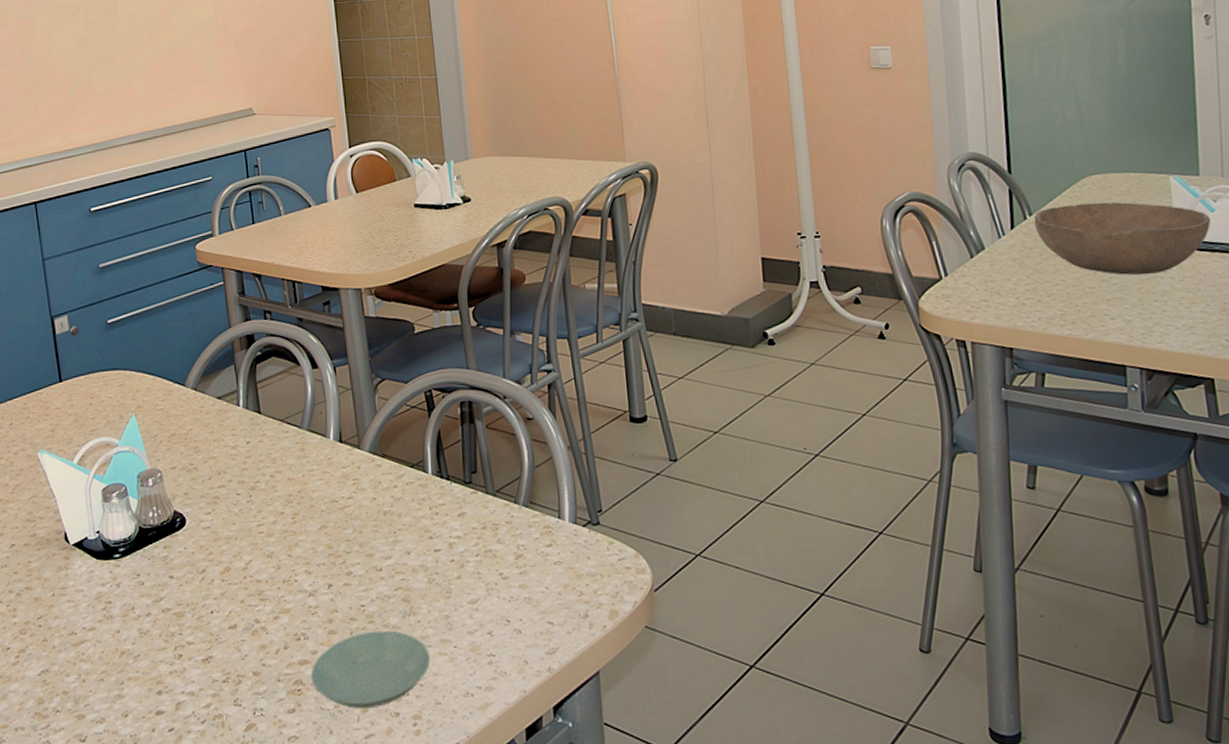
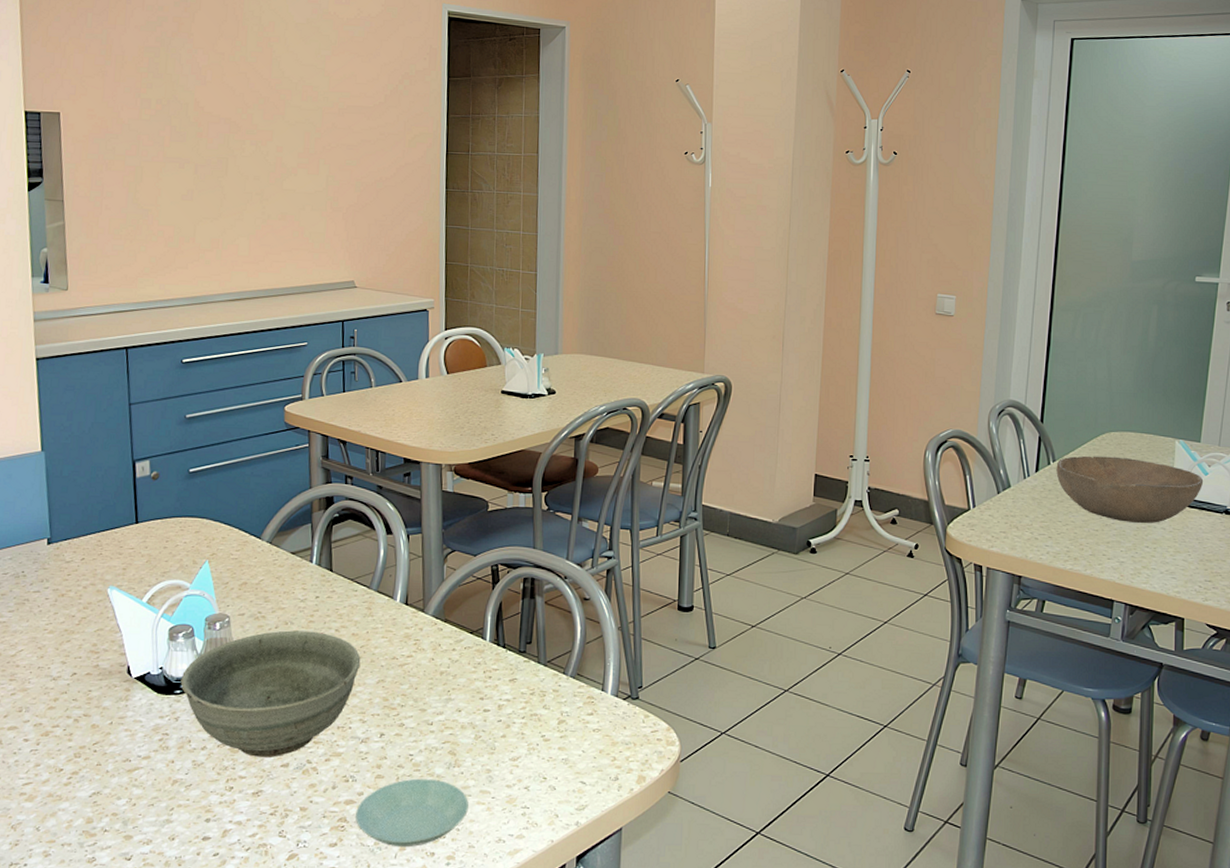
bowl: none [118,479,300,620] -> present [180,630,361,757]

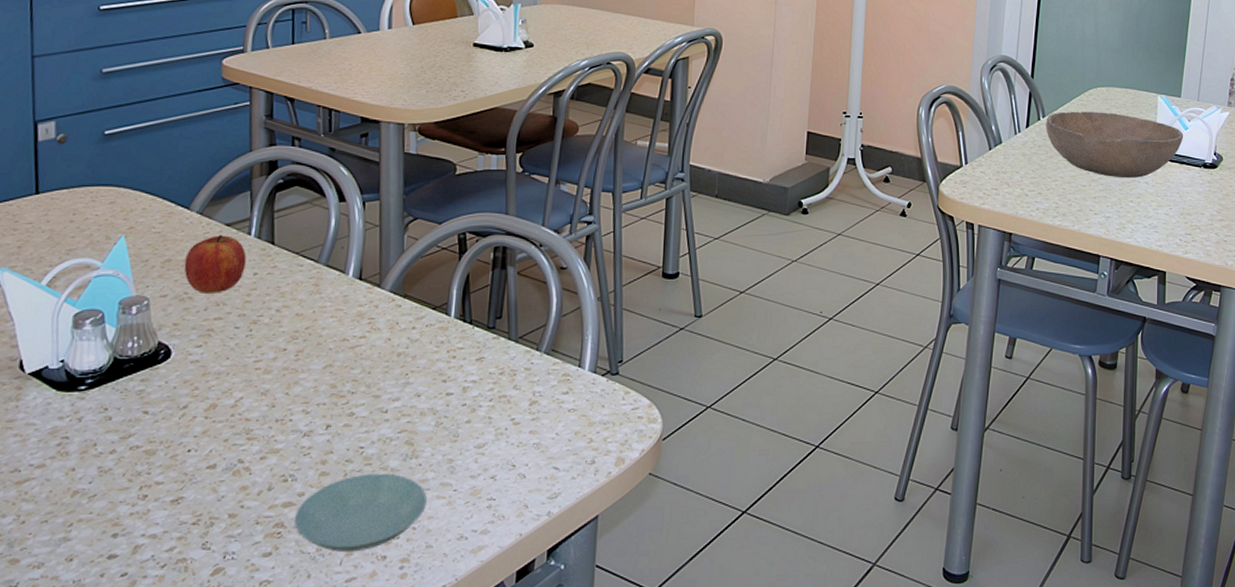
bowl: present [180,630,361,757] -> none [86,312,306,459]
fruit: none [257,561,309,614] -> present [184,234,246,293]

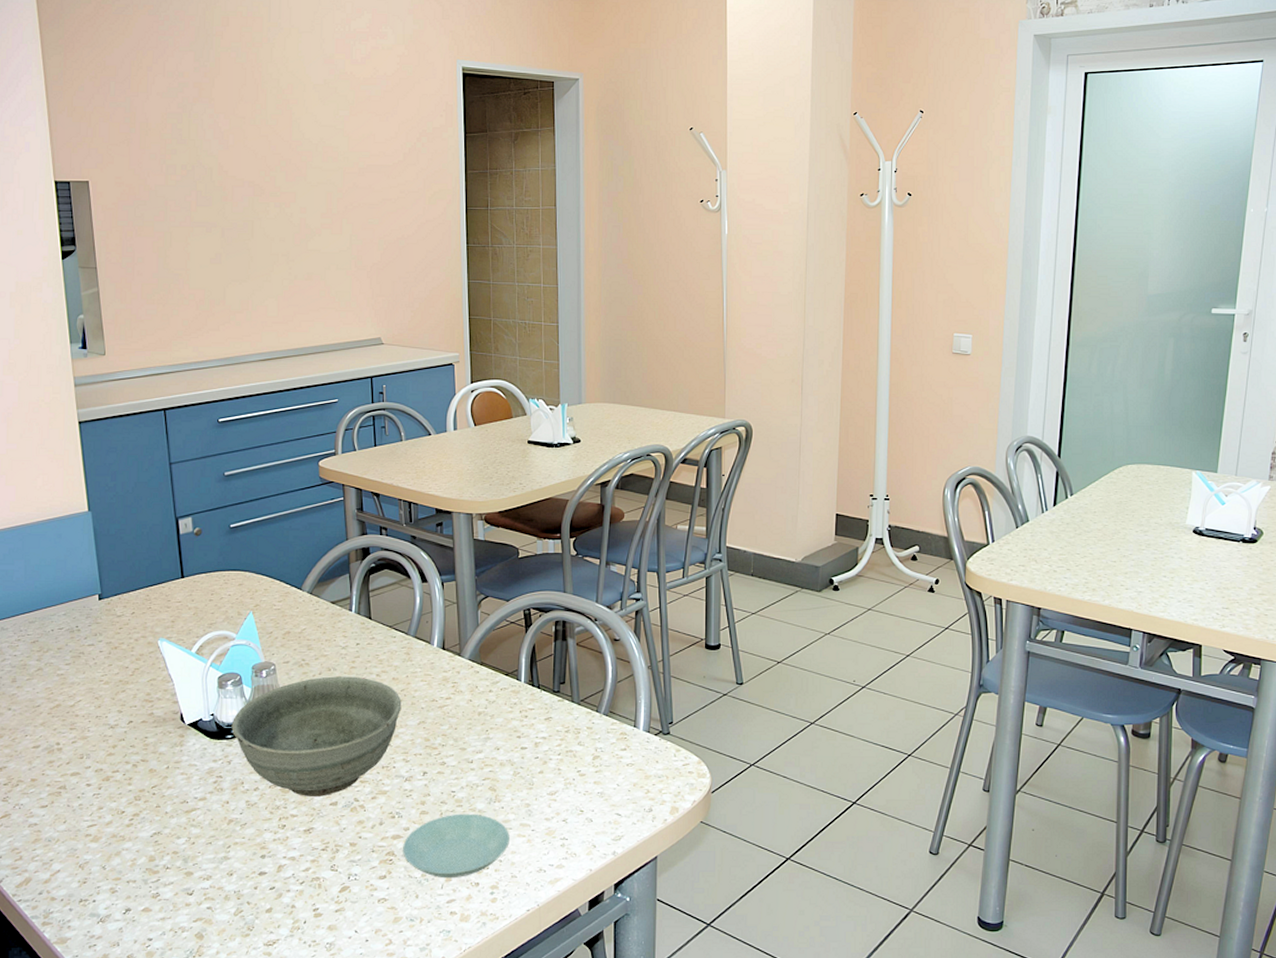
bowl: none [86,312,306,459] -> present [231,676,402,796]
fruit: present [184,234,246,293] -> none [300,610,349,660]
bowl: present [1046,111,1184,178] -> none [1074,489,1221,553]

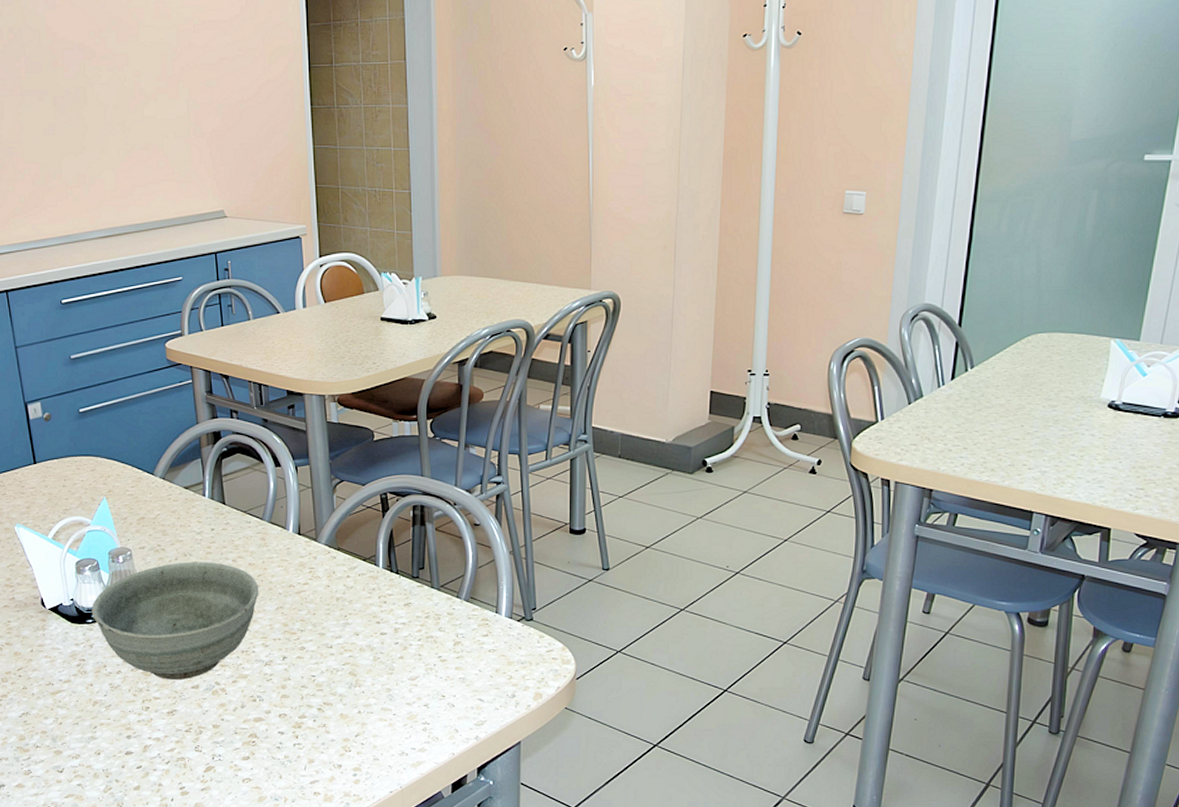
saucer: present [403,813,510,879] -> none [265,697,371,760]

